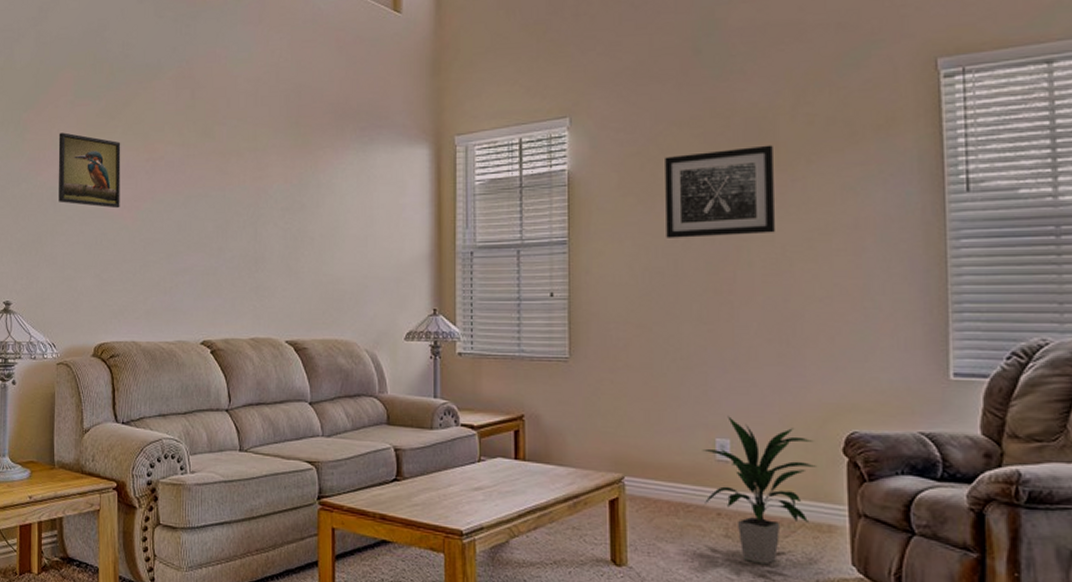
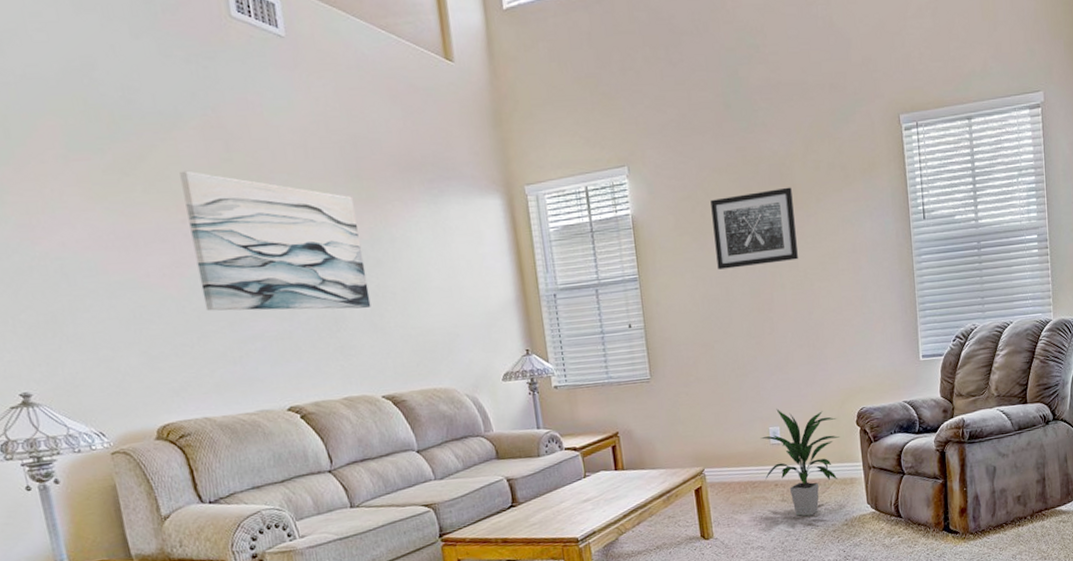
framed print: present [58,132,121,209] -> none [53,192,158,277]
wall art: none [151,115,290,252] -> present [180,170,371,311]

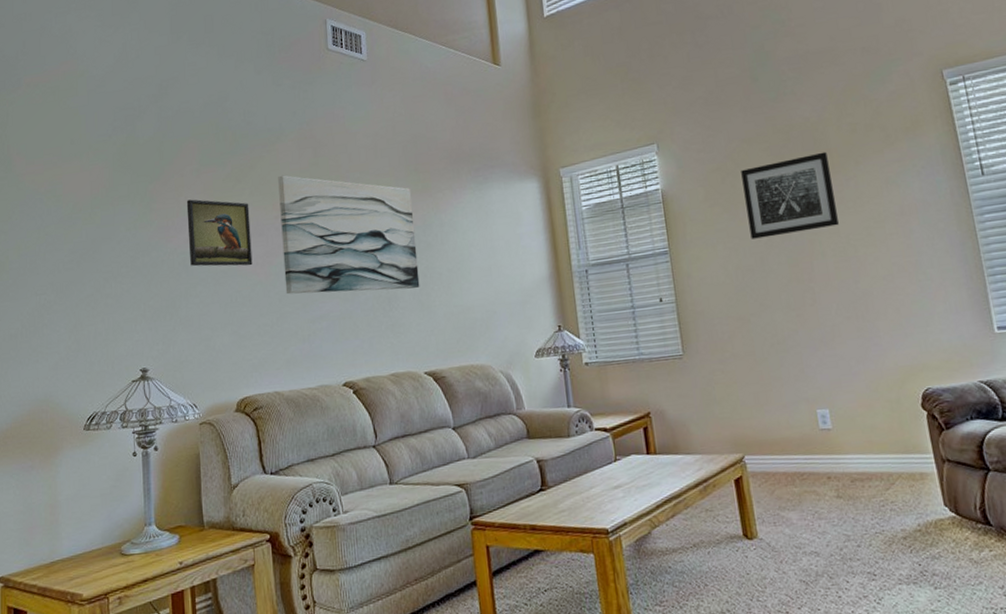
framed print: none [53,192,158,277] -> present [186,199,253,267]
indoor plant: present [760,409,841,517] -> none [807,389,904,518]

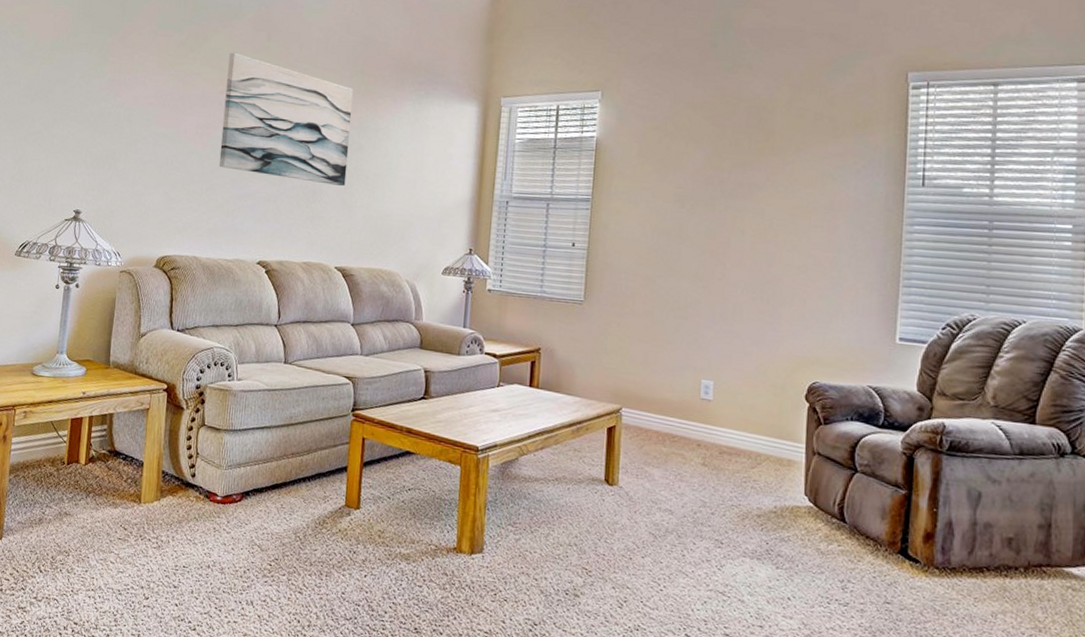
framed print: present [186,199,253,267] -> none [135,59,198,134]
wall art: present [741,151,839,239] -> none [675,131,770,207]

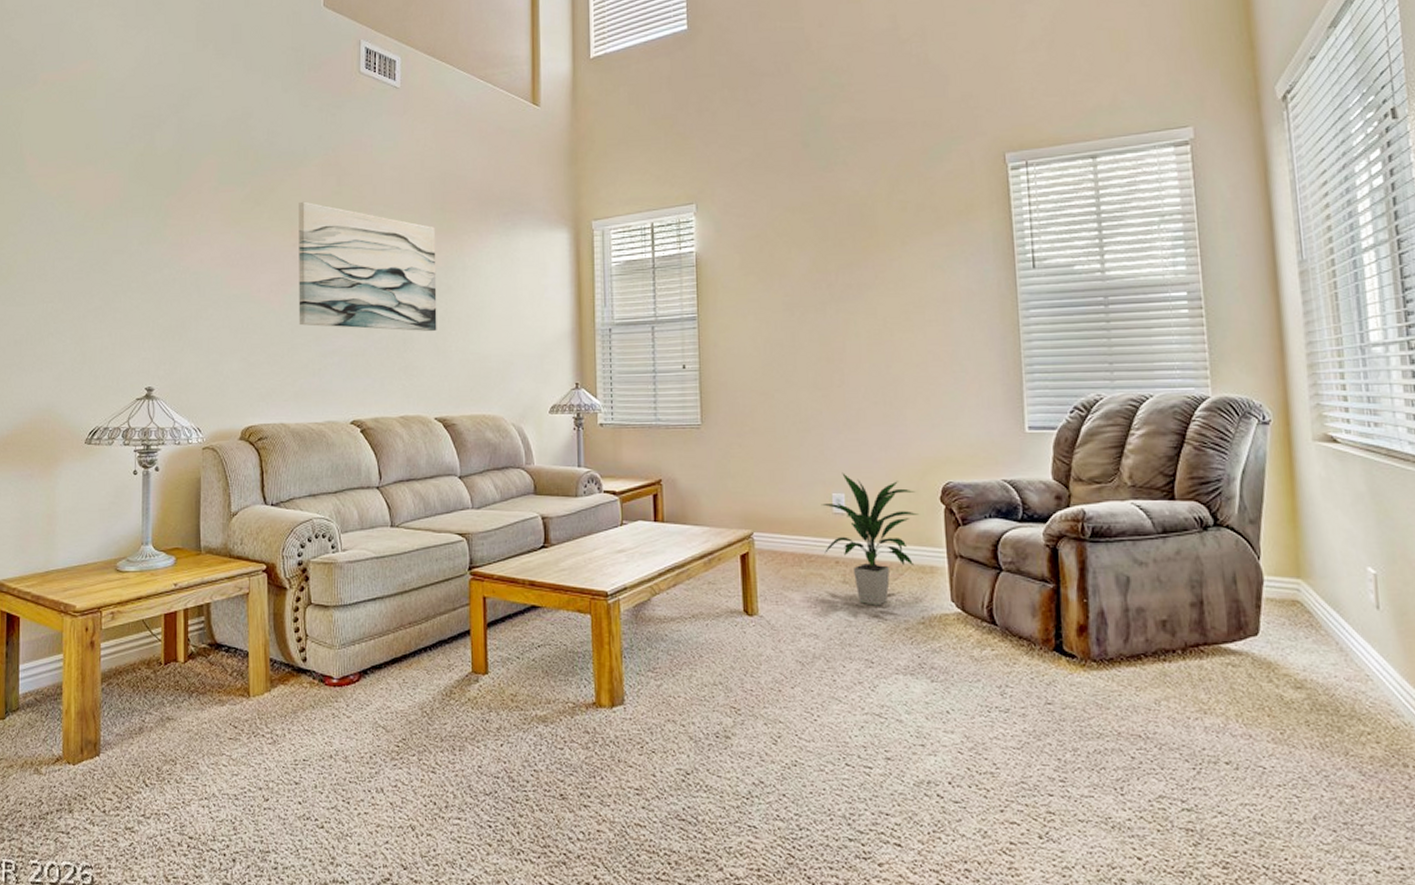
indoor plant: none [686,361,784,491] -> present [821,473,920,606]

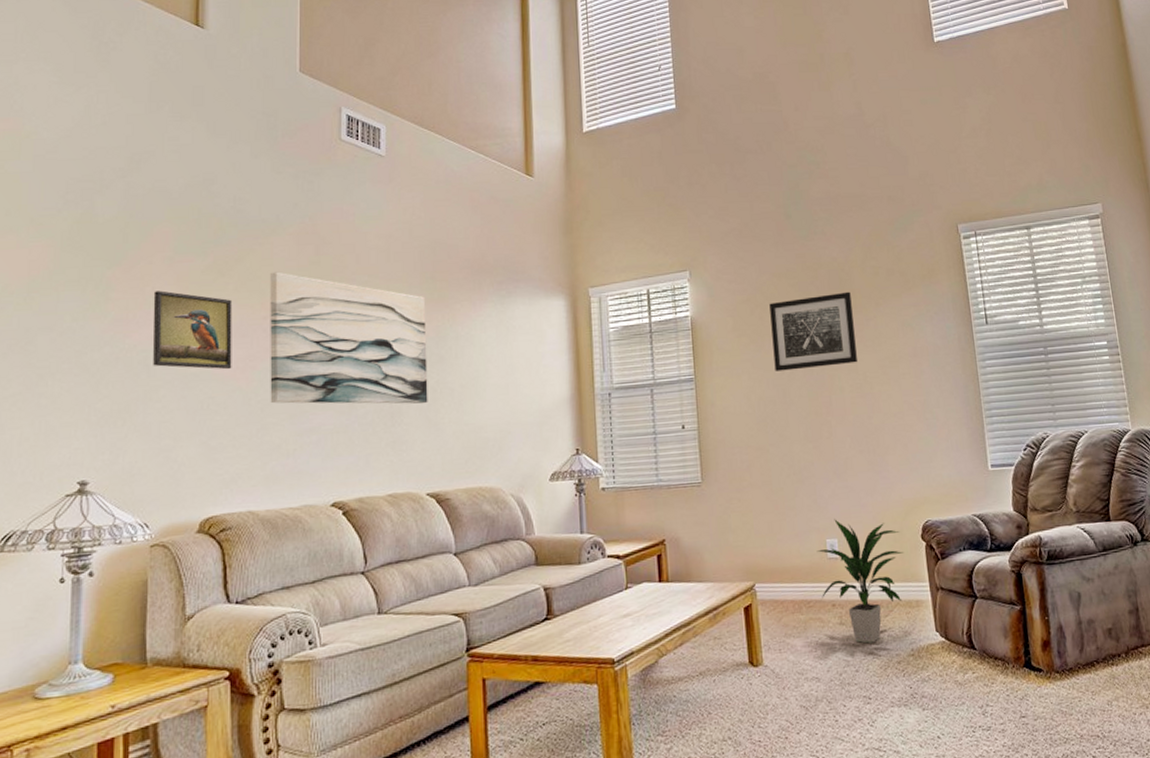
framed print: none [202,218,267,293] -> present [152,290,233,370]
wall art: none [781,228,877,313] -> present [769,291,857,371]

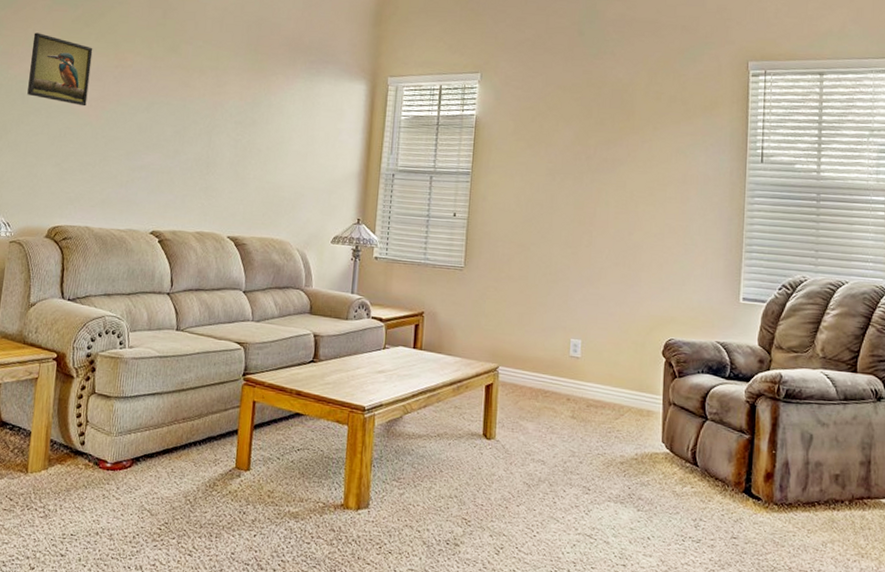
wall art: present [270,271,428,404] -> none [112,28,247,159]
wall art: present [769,291,857,371] -> none [547,112,630,181]
indoor plant: present [816,519,904,644] -> none [557,322,643,441]

